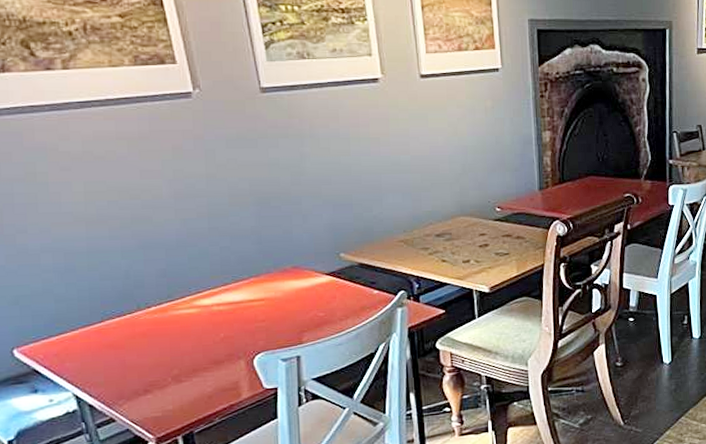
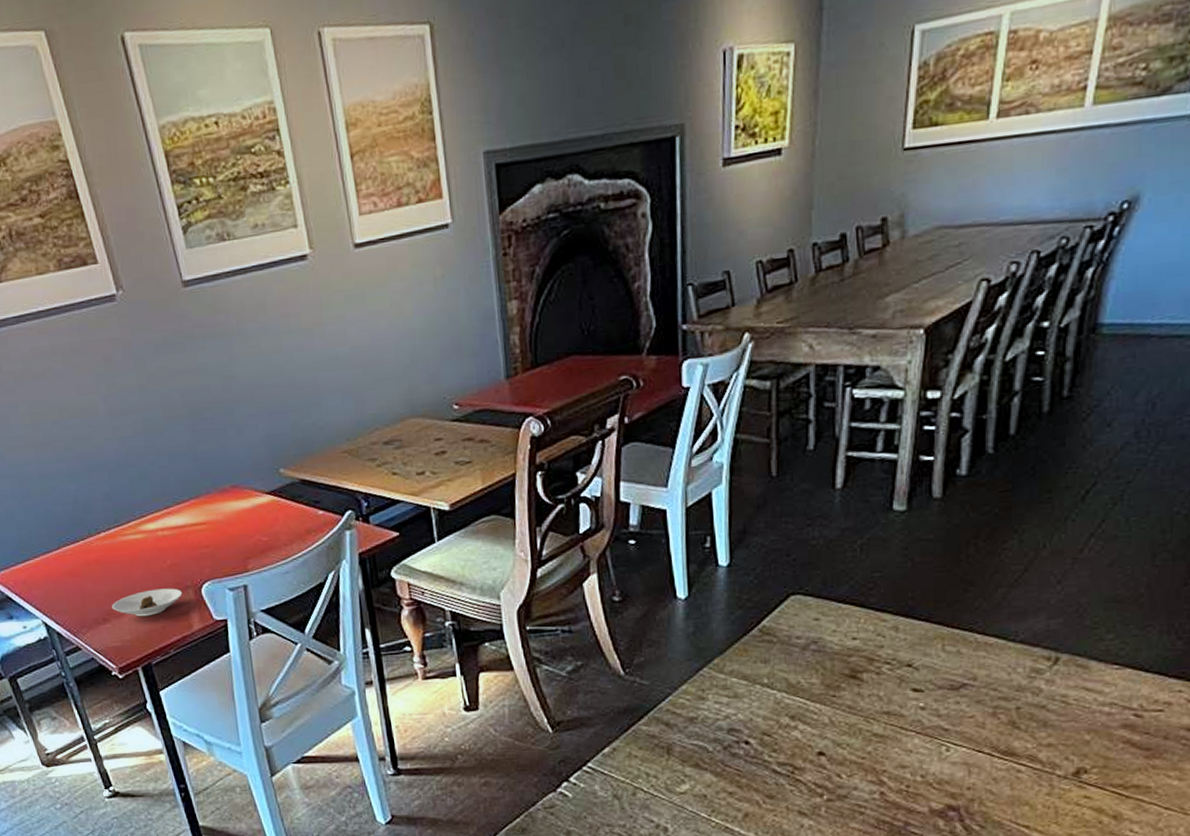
saucer: none [156,359,234,388] -> present [112,588,183,617]

